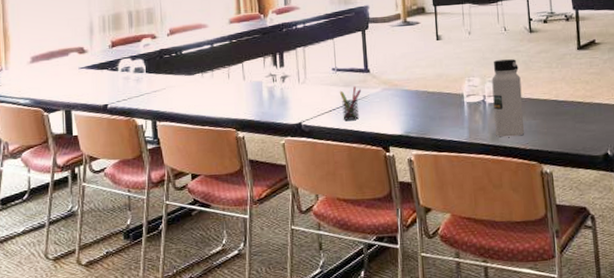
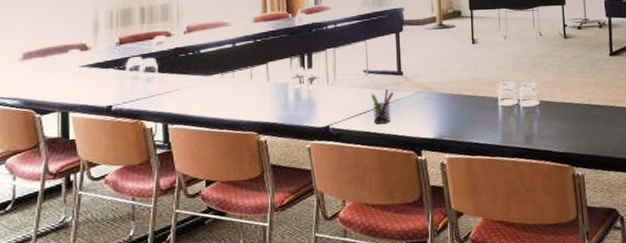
water bottle: present [492,59,525,137] -> none [526,64,558,141]

